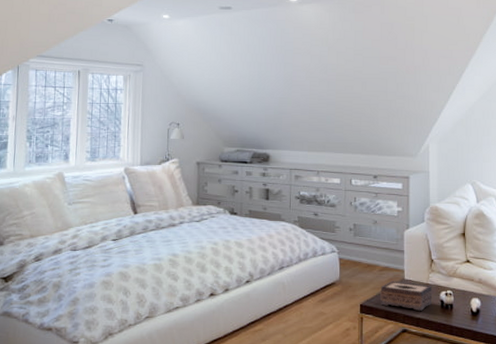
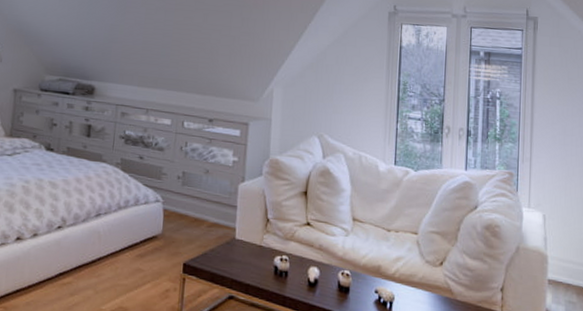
tissue box: present [380,281,433,311] -> none [206,239,266,276]

